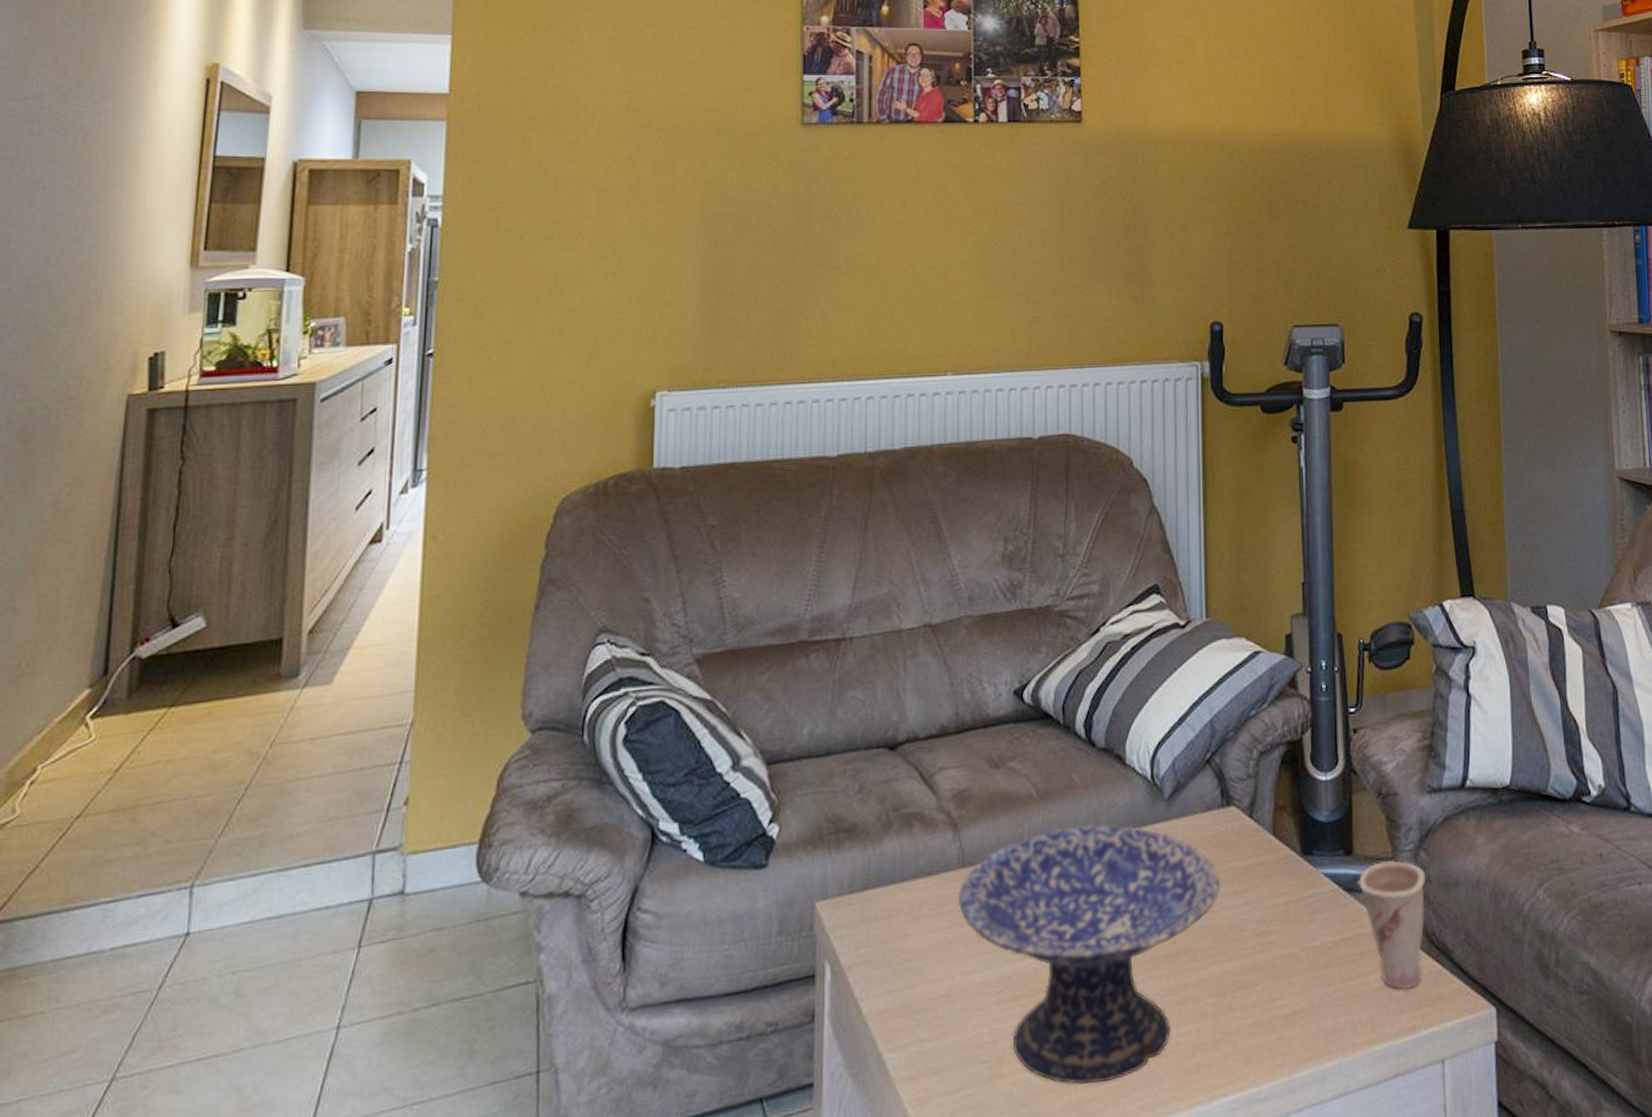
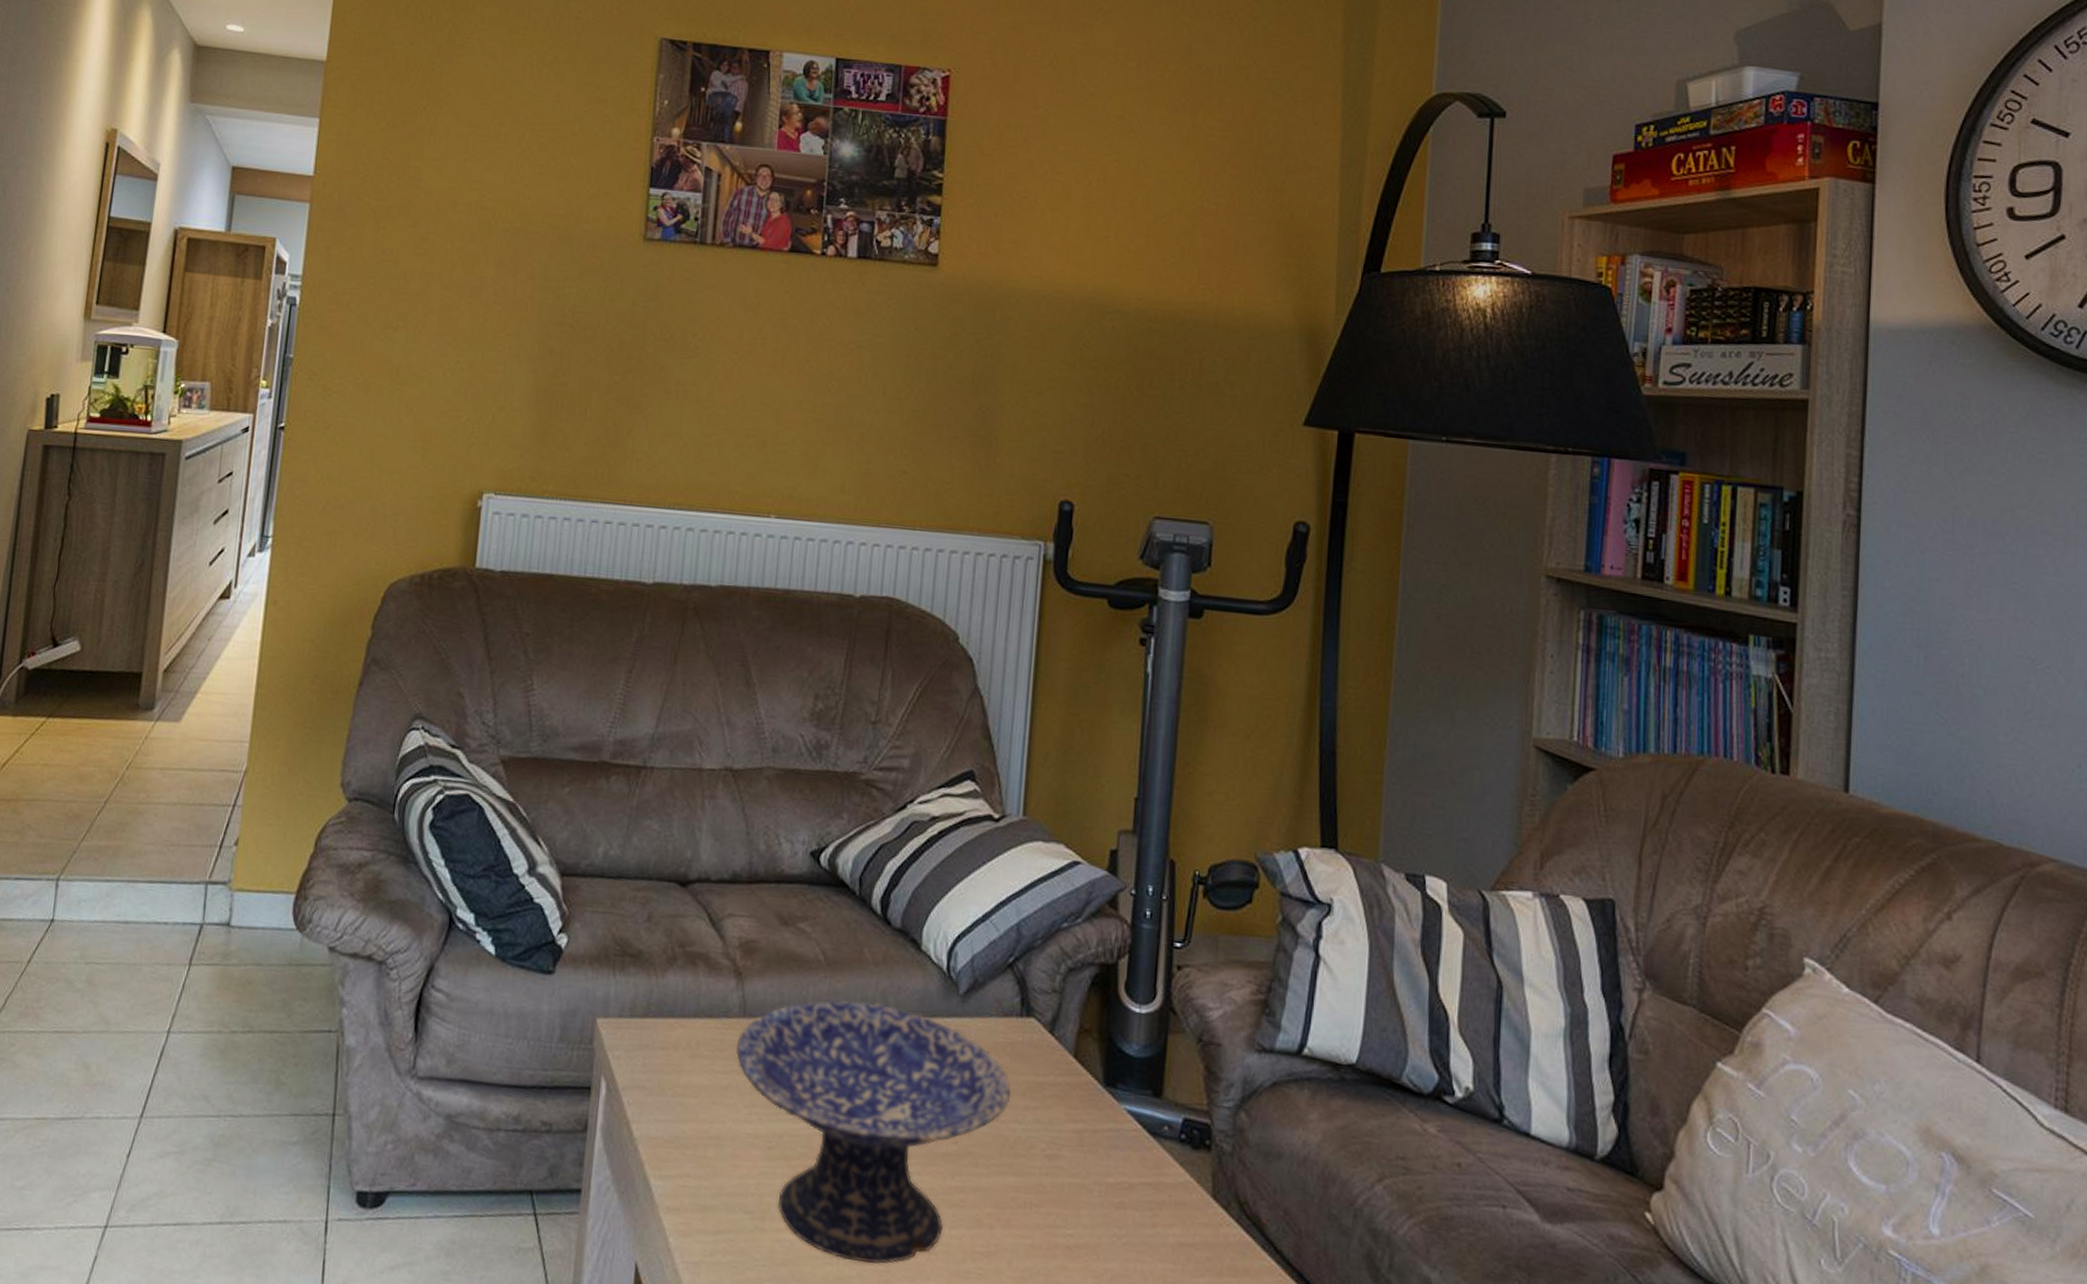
cup: present [1359,859,1426,990] -> none [1165,1112,1245,1254]

